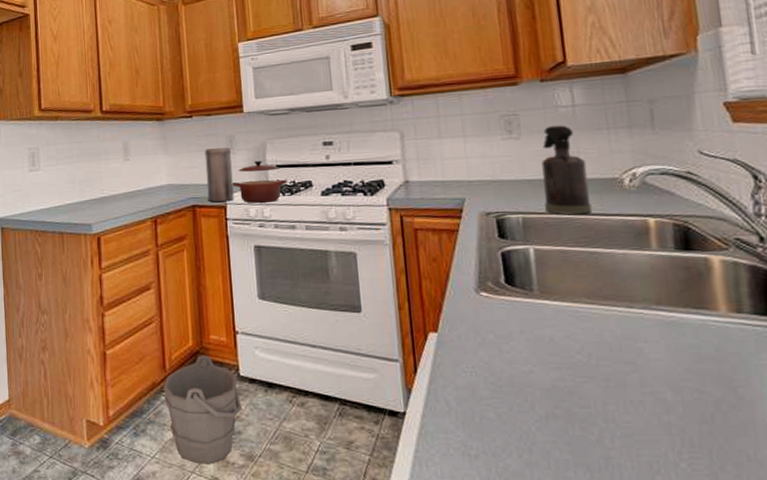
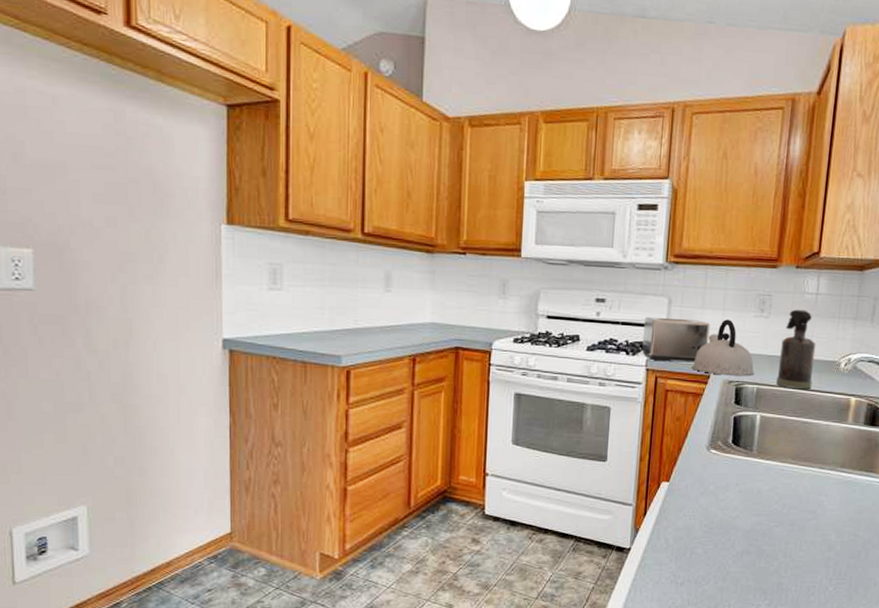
bucket: present [163,355,242,465] -> none [405,494,483,593]
canister: present [204,147,234,203] -> none [473,290,504,347]
saucepan: present [232,160,288,203] -> none [500,309,557,352]
toaster: none [377,150,454,199] -> present [642,316,710,362]
kettle: none [439,146,516,208] -> present [692,319,755,377]

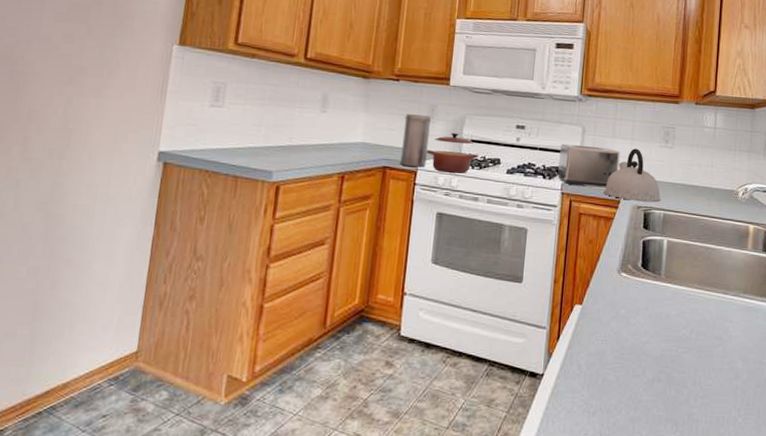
canister: none [473,290,504,347] -> present [400,114,432,168]
saucepan: none [500,309,557,352] -> present [426,132,479,174]
spray bottle: present [776,309,816,389] -> none [681,141,716,216]

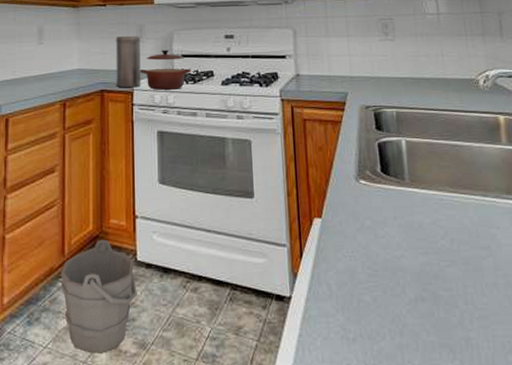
bucket: none [318,313,397,421] -> present [61,239,137,354]
toaster: present [558,143,620,187] -> none [273,47,339,91]
kettle: present [603,148,661,203] -> none [326,45,391,101]

